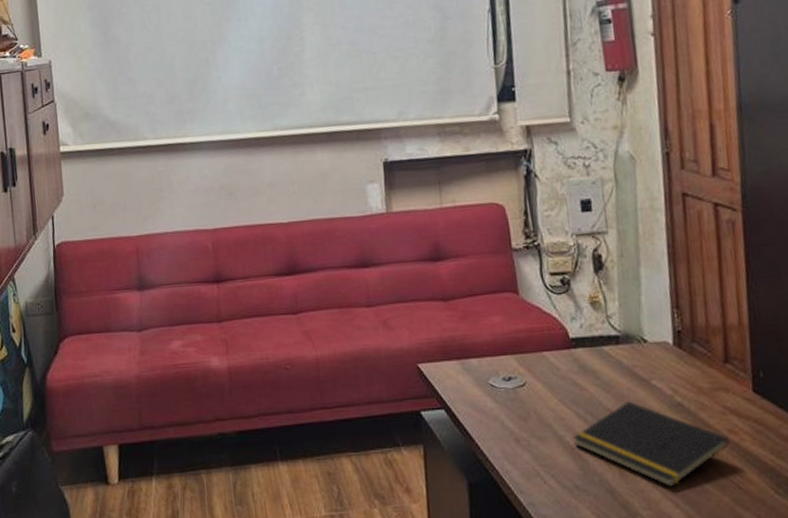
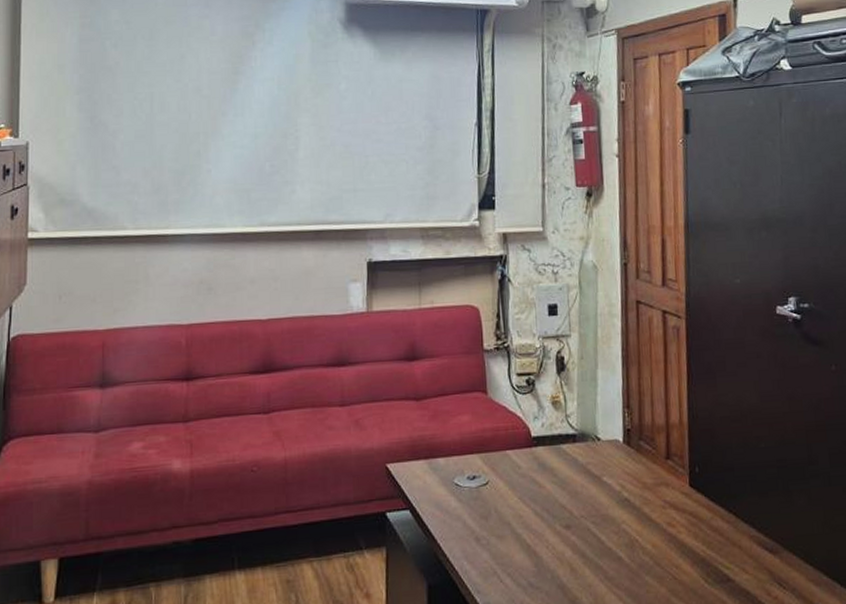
notepad: present [572,401,730,487] -> none [529,497,668,581]

